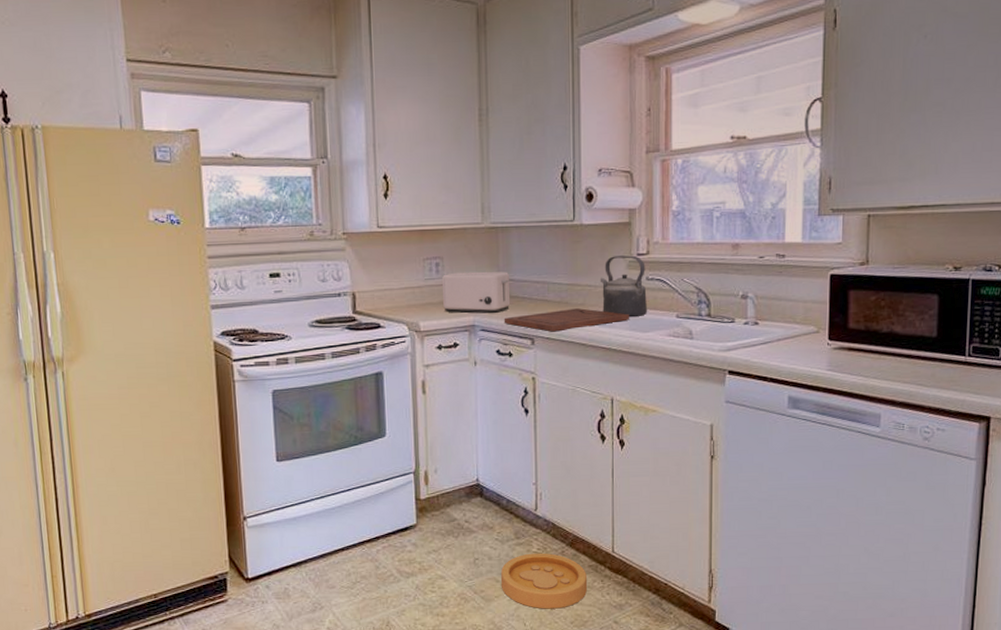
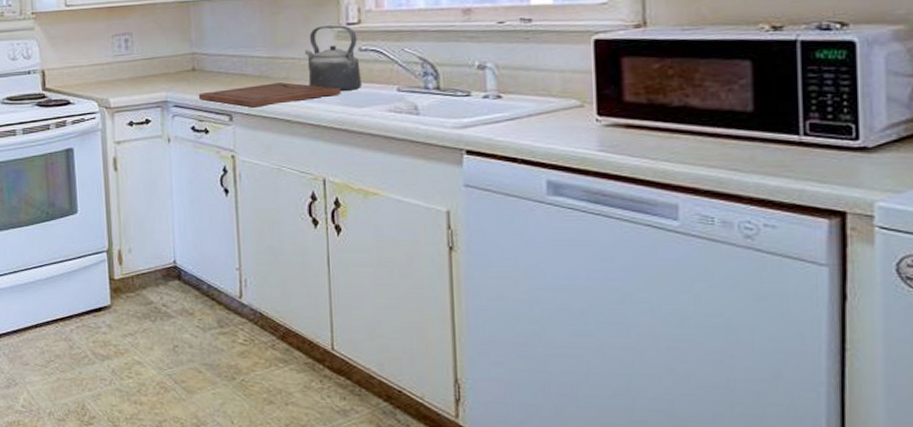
toaster: present [442,271,511,314] -> none [132,46,205,90]
pet bowl: present [501,553,587,609] -> none [204,344,303,408]

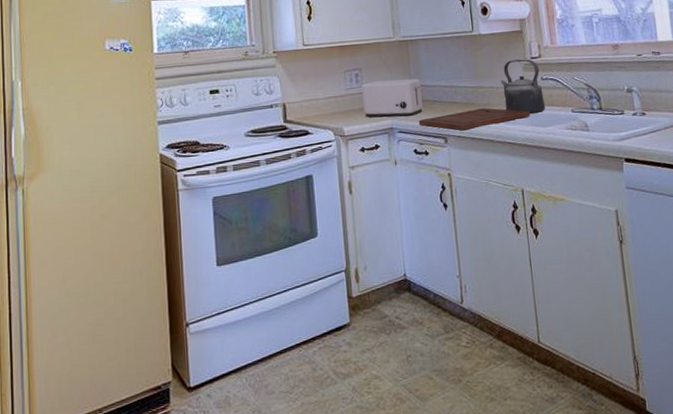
toaster: none [132,46,205,90] -> present [362,79,424,118]

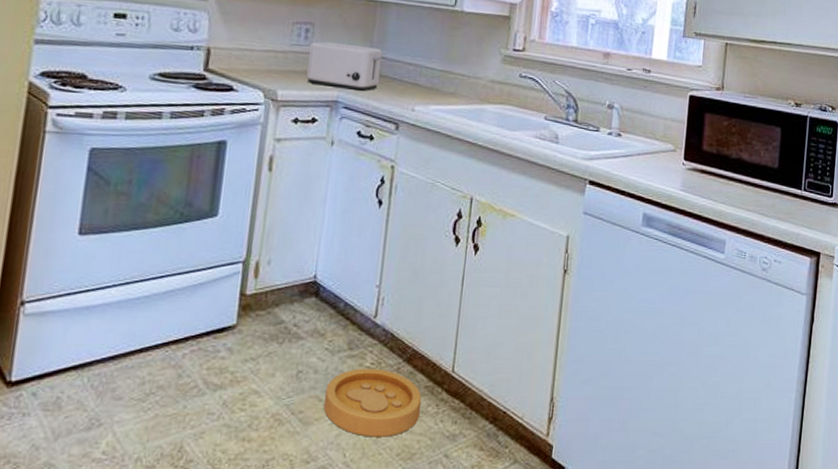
cutting board: present [418,108,531,131] -> none [369,96,500,119]
pet bowl: none [433,346,518,407] -> present [324,368,421,437]
kettle: present [500,59,545,113] -> none [472,48,520,114]

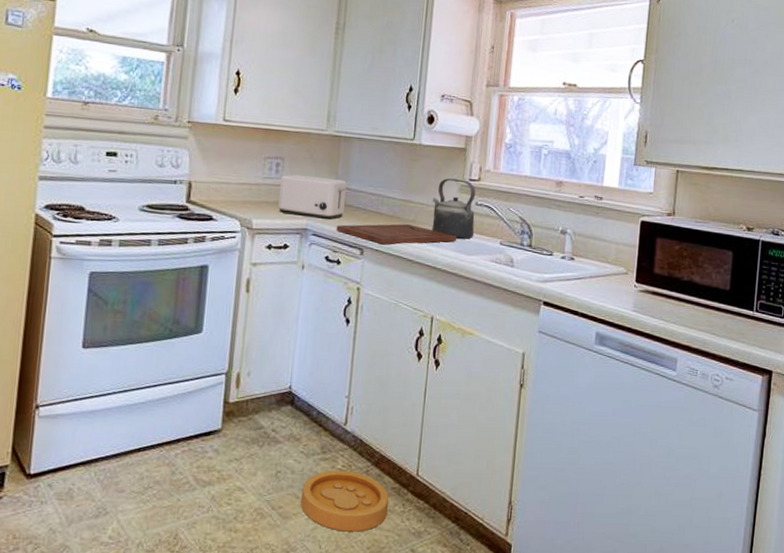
cutting board: none [369,96,500,119] -> present [336,223,457,245]
kettle: none [472,48,520,114] -> present [432,178,476,239]

